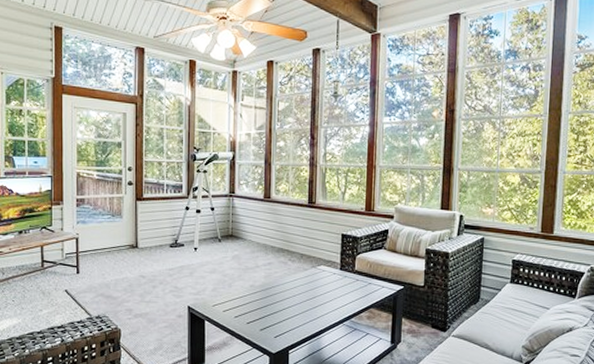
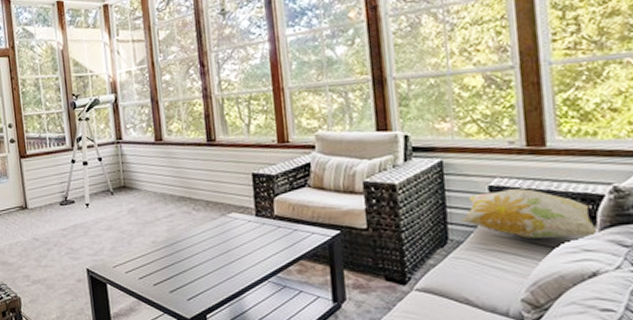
decorative pillow: none [490,263,578,302] -> present [461,188,600,238]

